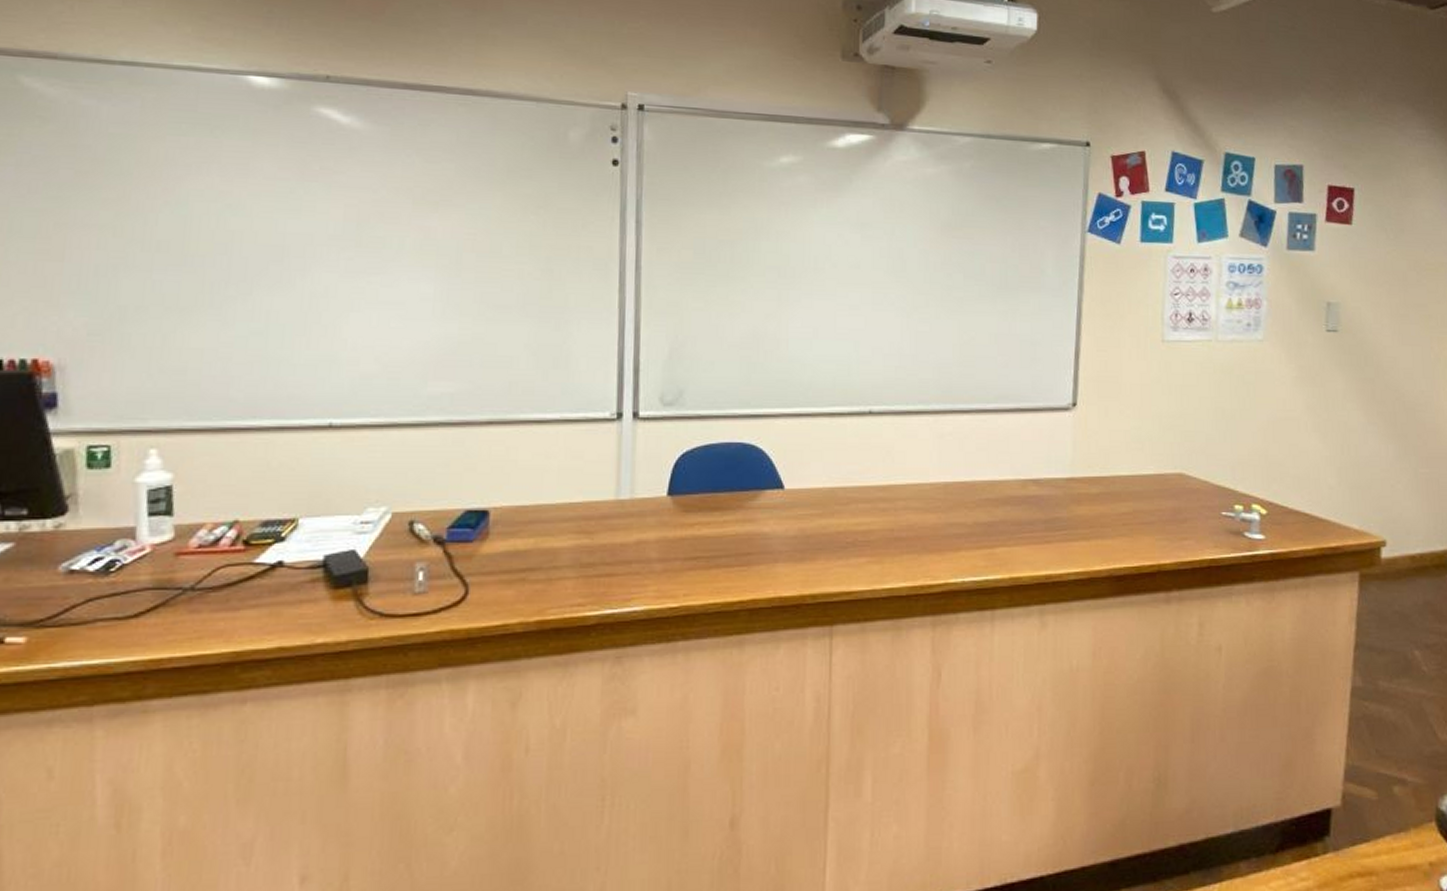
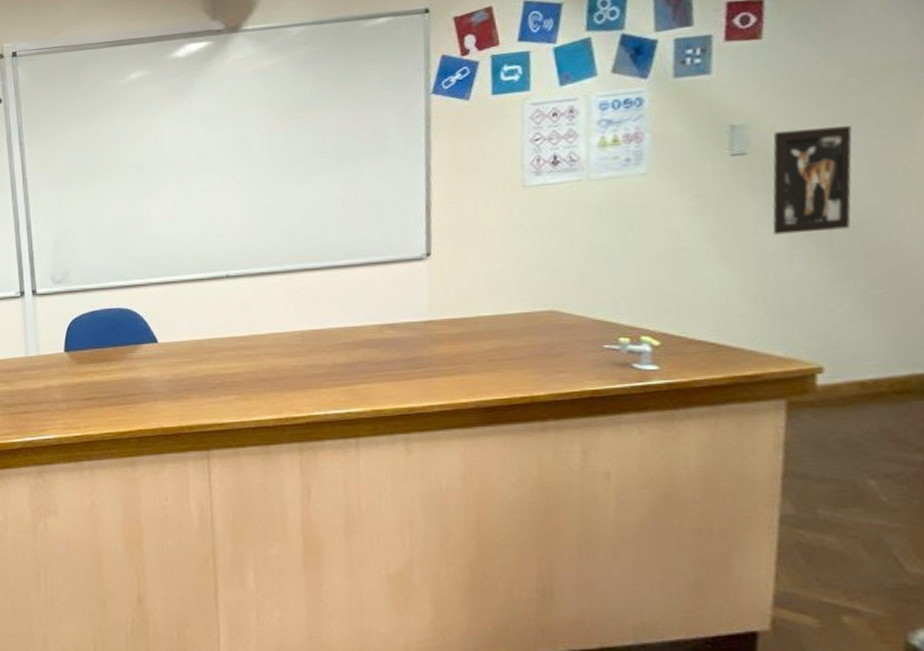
wall art: none [1354,313,1411,411] -> present [772,126,852,235]

